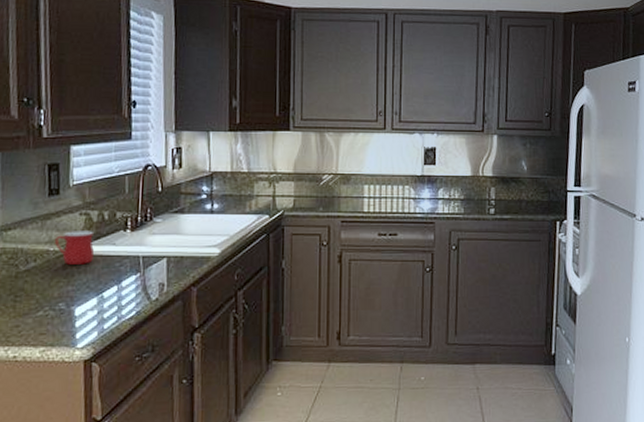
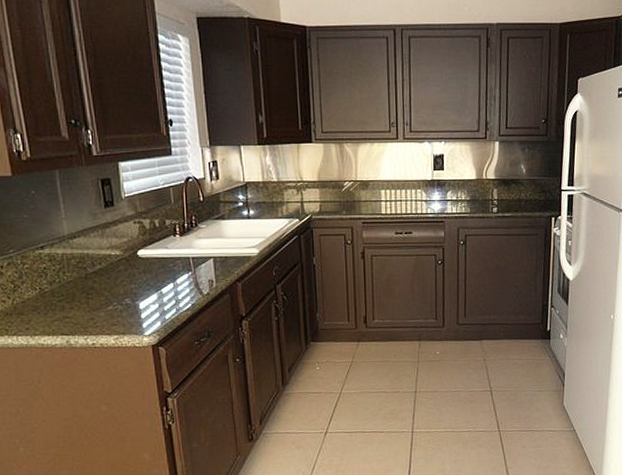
mug: present [55,231,94,265] -> none [115,237,150,266]

